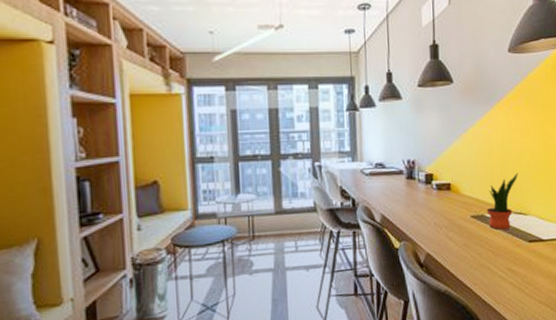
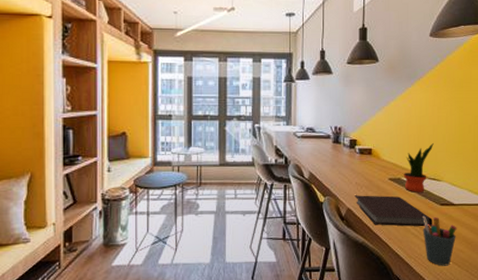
notebook: none [434,235,521,270] -> present [355,195,432,227]
pen holder: none [510,255,548,310] -> present [423,215,457,266]

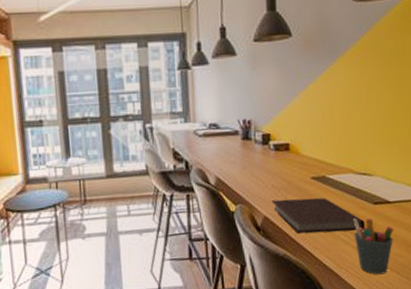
potted plant: present [403,143,434,193] -> none [328,131,363,192]

